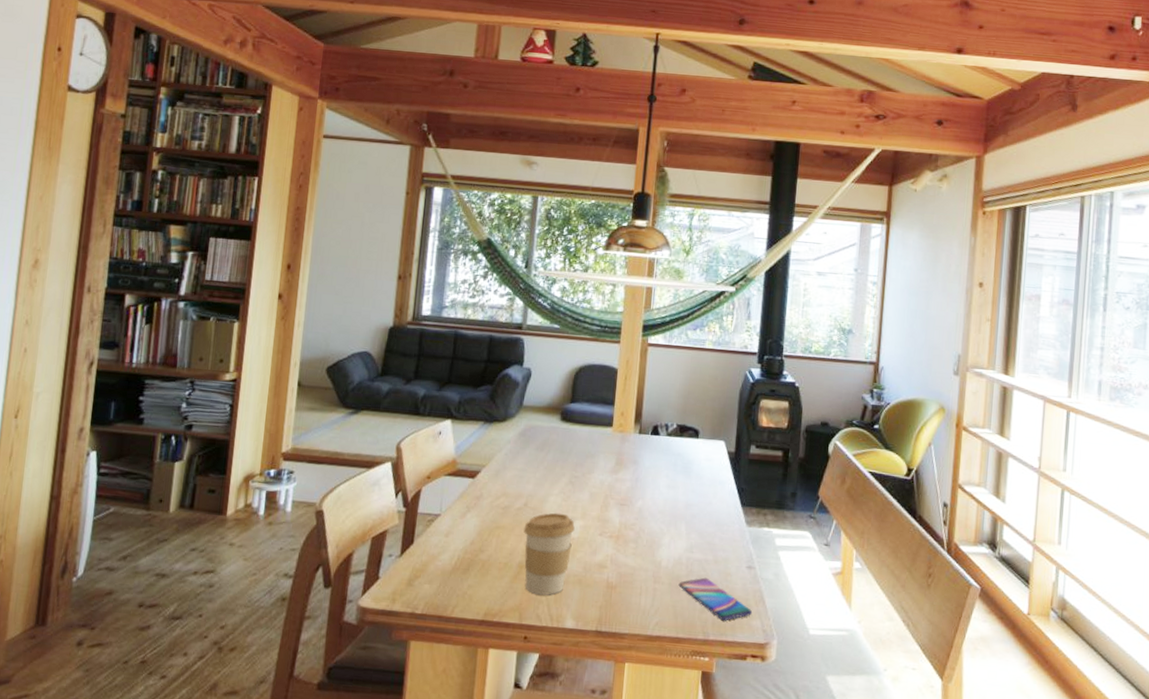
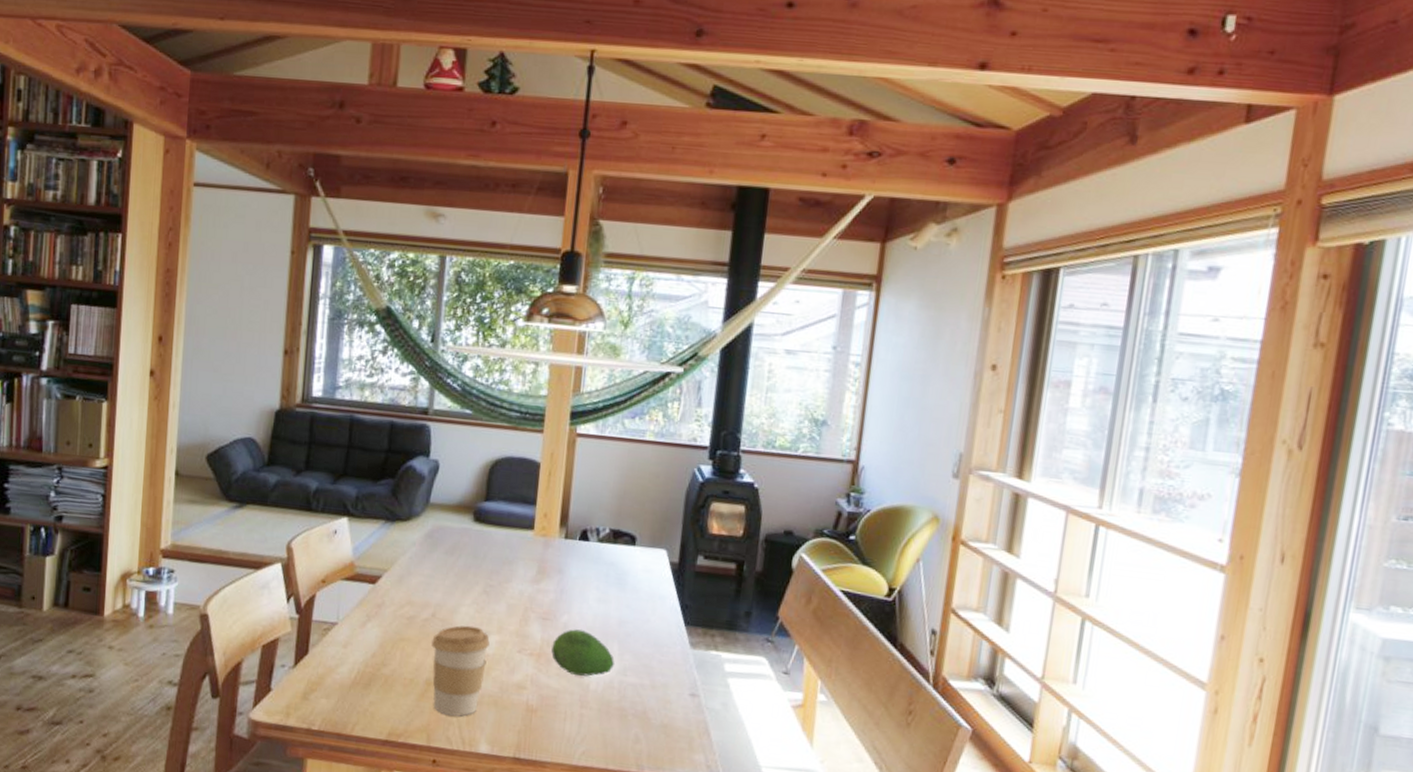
fruit: none [628,513,682,554] -> present [551,629,615,676]
smartphone: present [678,577,753,621] -> none [609,704,696,754]

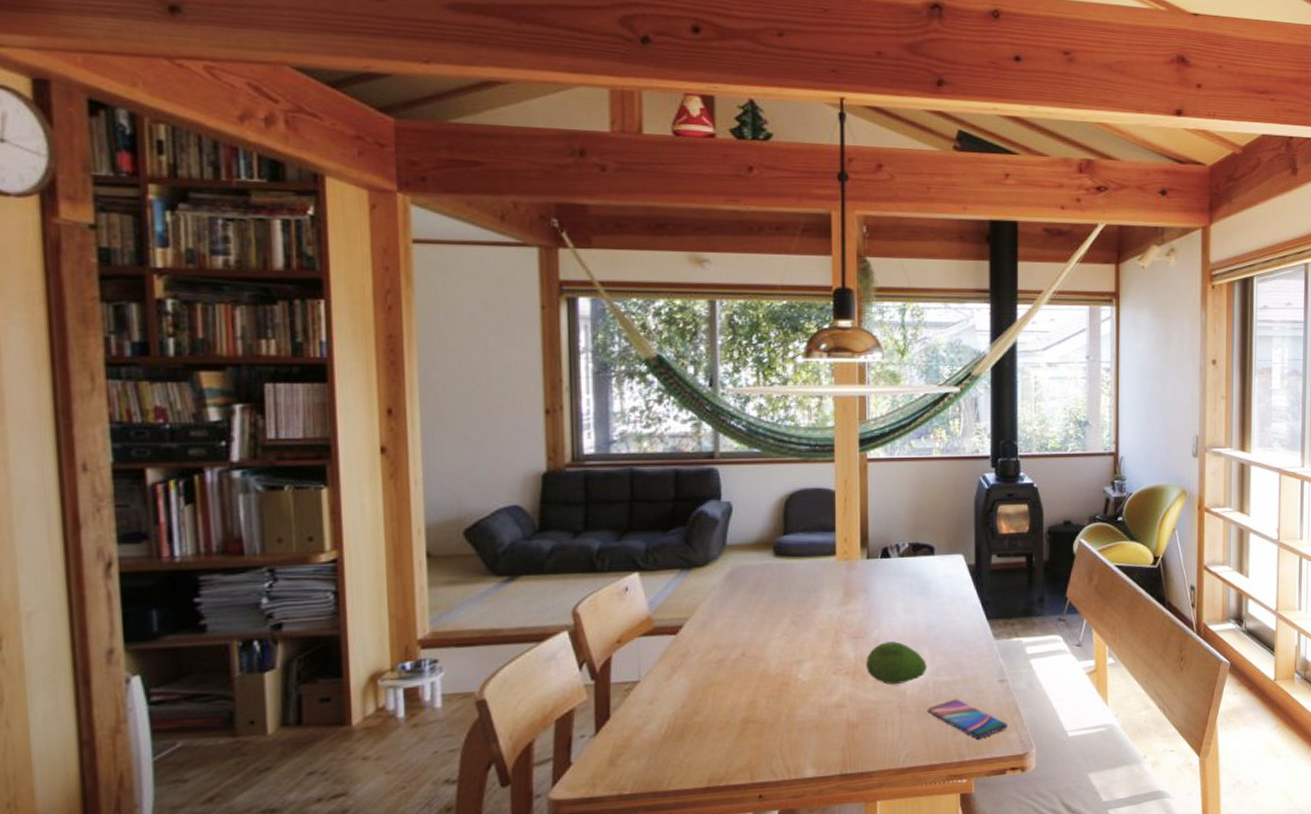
coffee cup: present [431,625,490,717] -> none [744,657,804,749]
smartphone: none [609,704,696,754] -> present [927,699,1008,740]

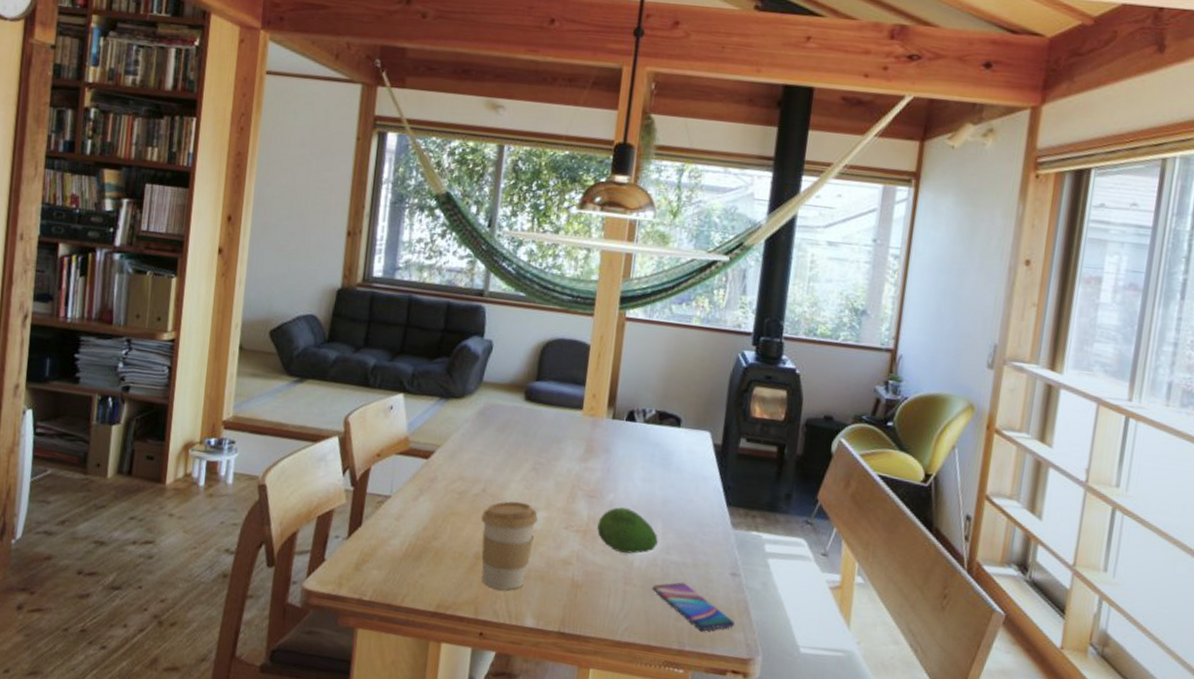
coffee cup: none [744,657,804,749] -> present [481,501,538,590]

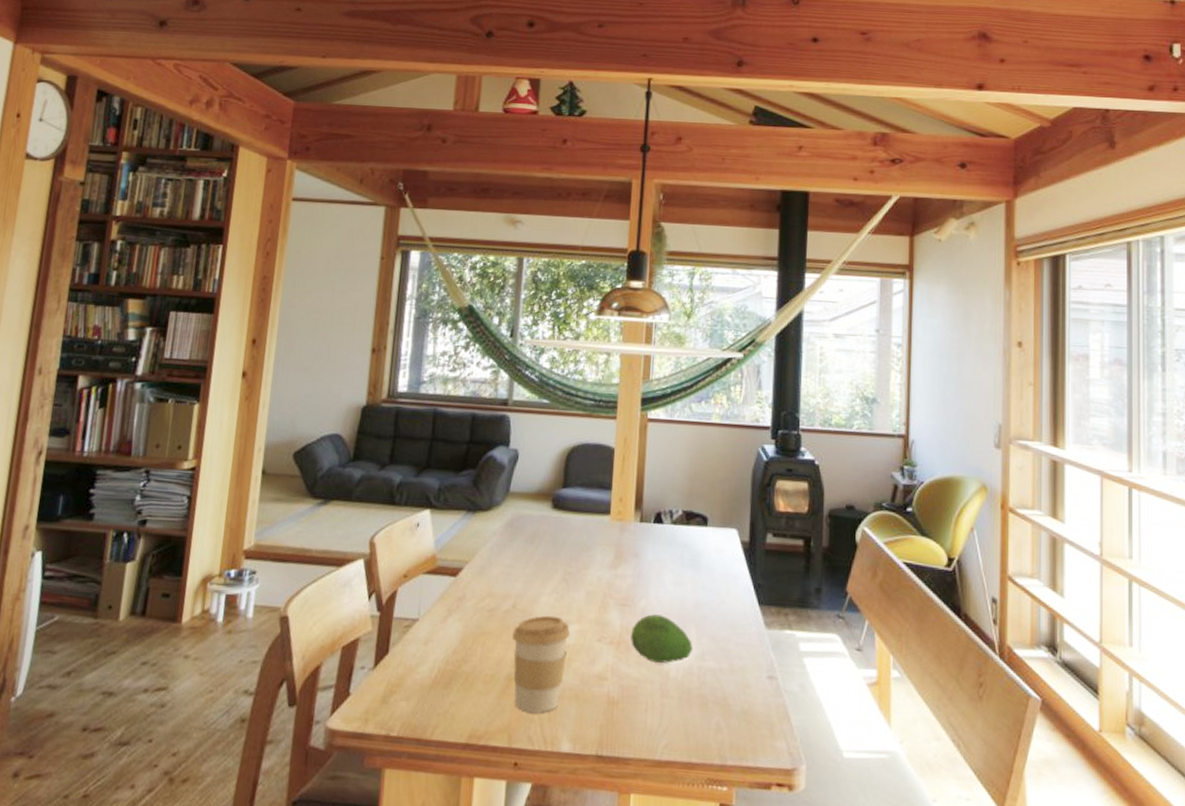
smartphone: present [652,582,736,632] -> none [689,690,776,743]

